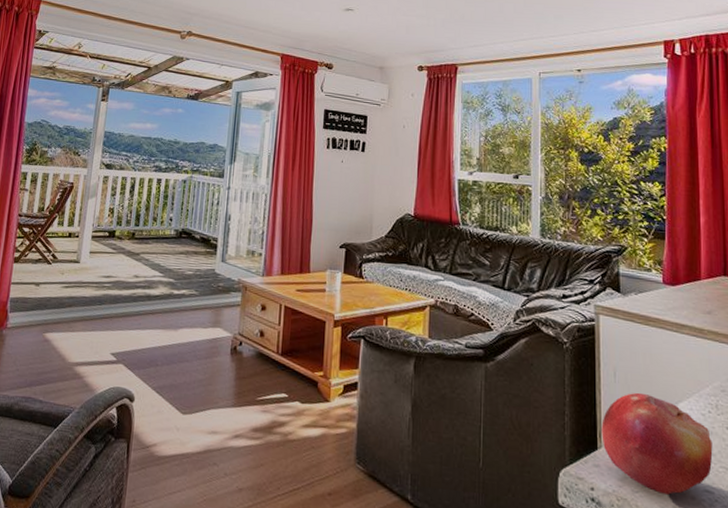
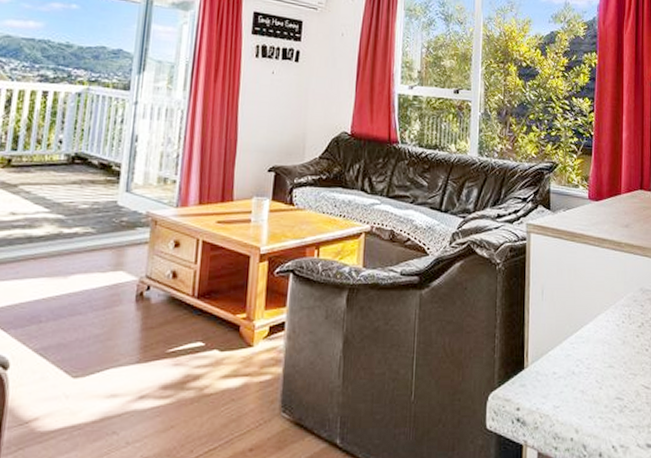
fruit: present [601,392,713,495] -> none [528,308,624,406]

